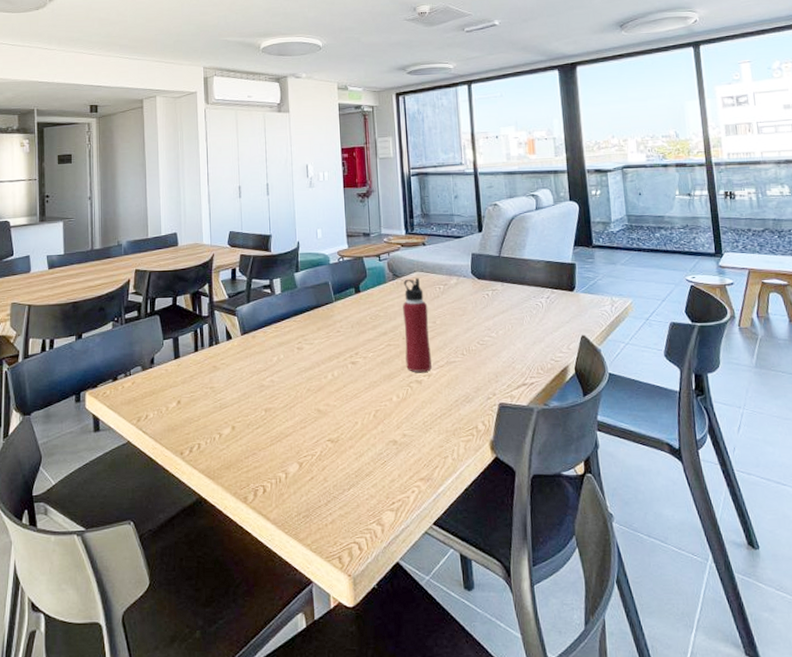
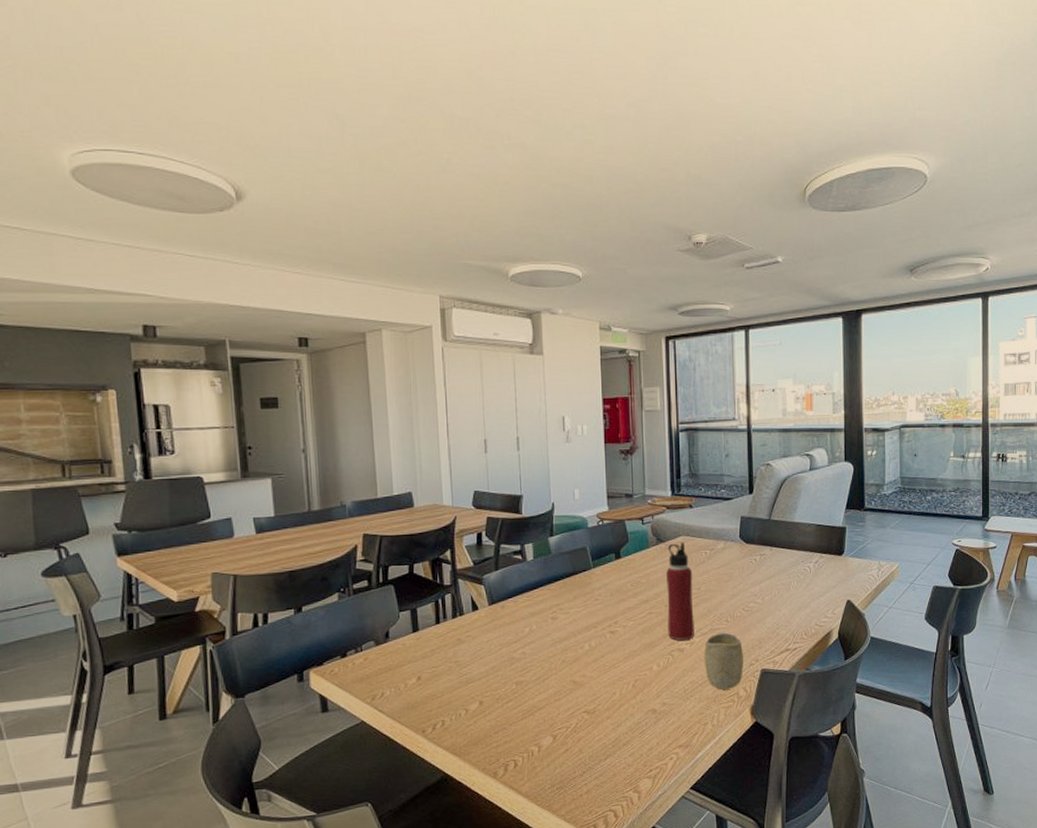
cup: none [441,365,481,423] -> present [704,632,743,690]

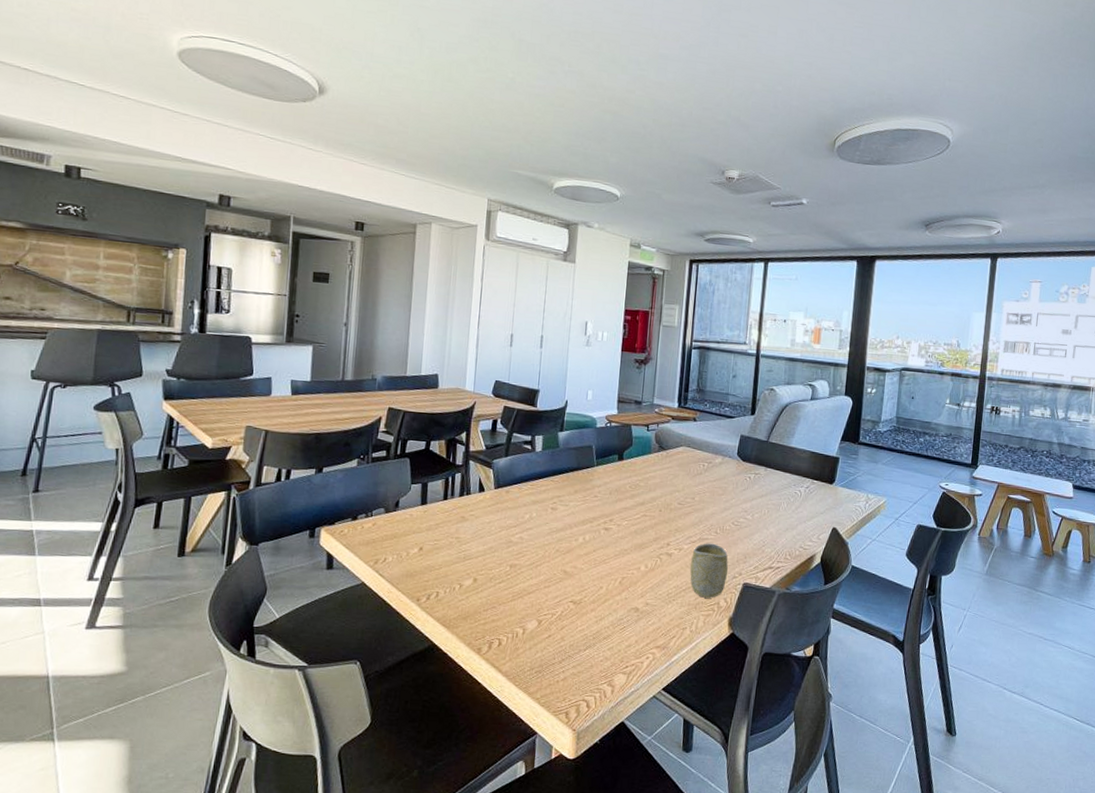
water bottle: present [666,543,694,640] -> none [659,452,689,546]

